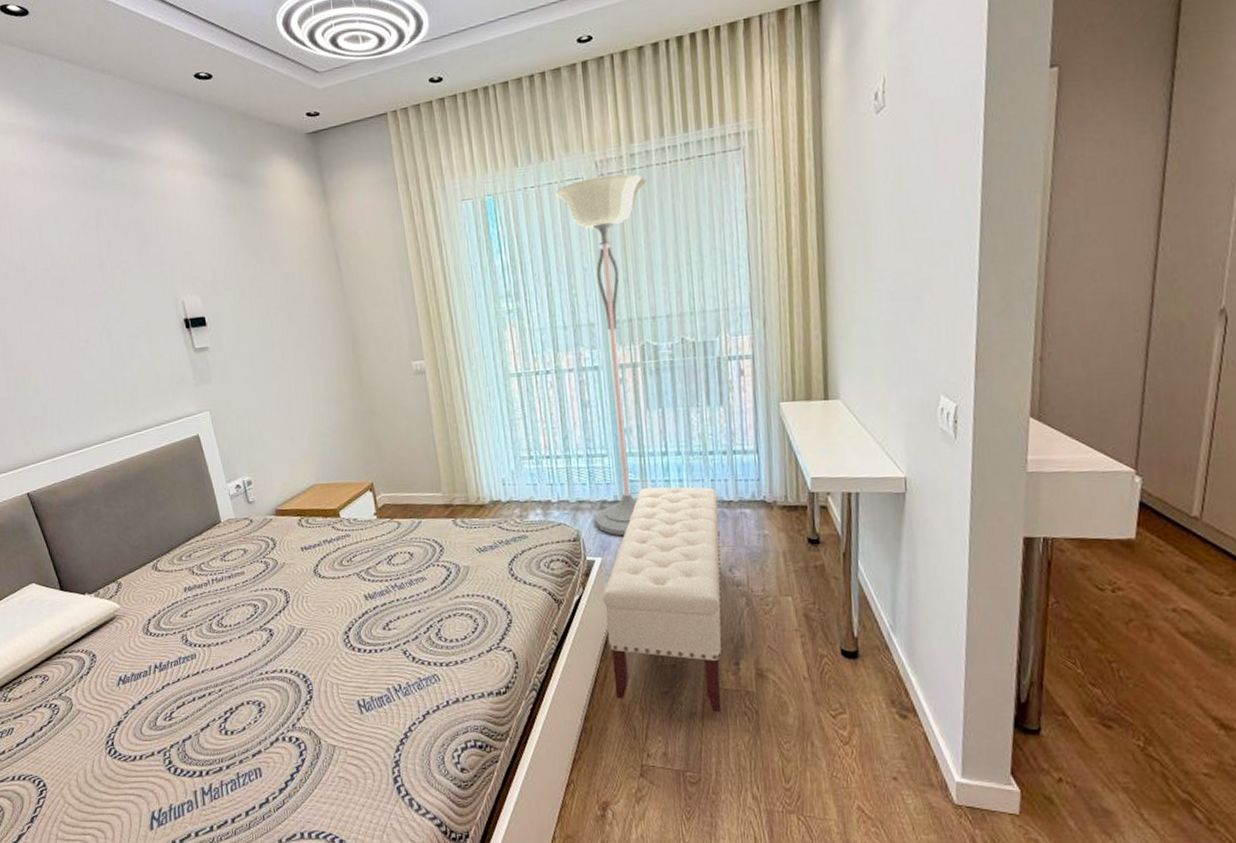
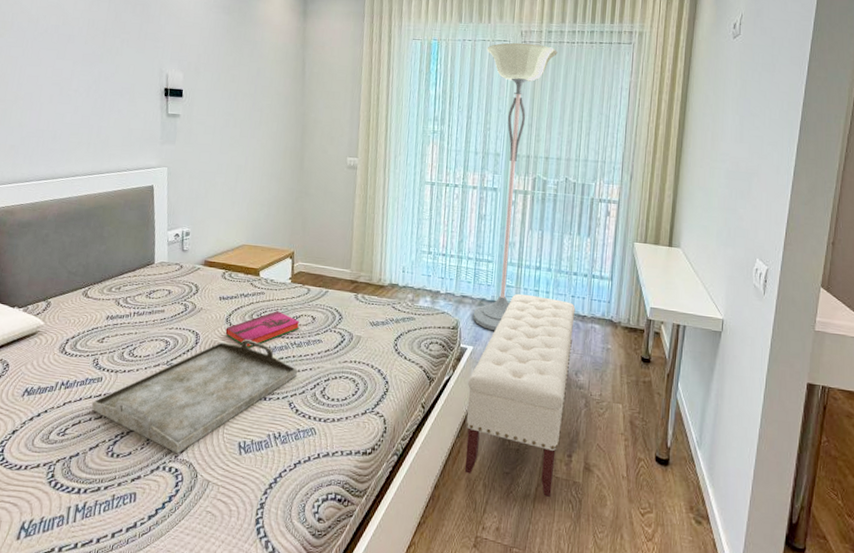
serving tray: none [191,589,405,722] -> present [91,339,297,453]
hardback book: none [316,553,398,599] -> present [225,311,300,348]

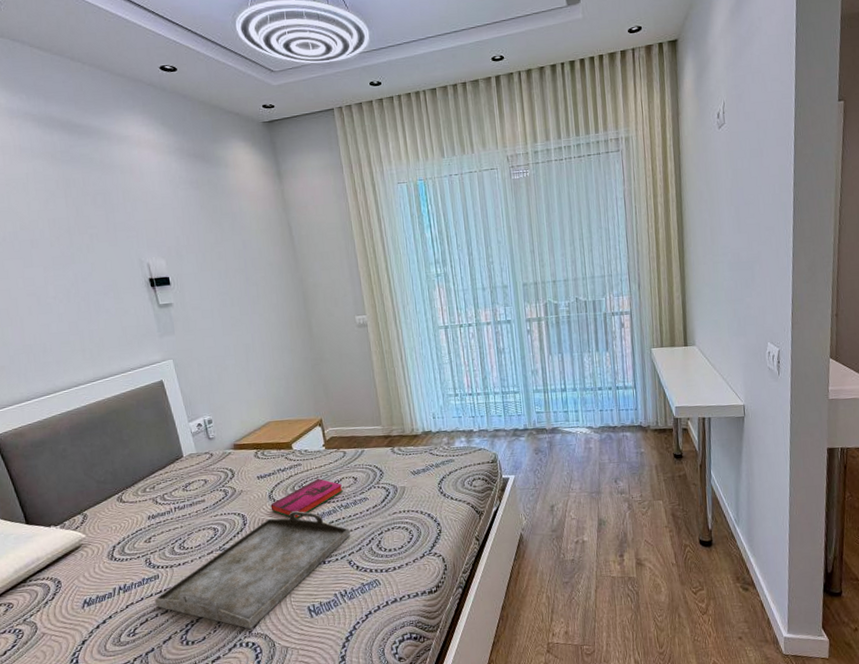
bench: present [464,293,576,497] -> none [515,416,611,596]
floor lamp: present [472,42,558,331] -> none [475,167,547,457]

